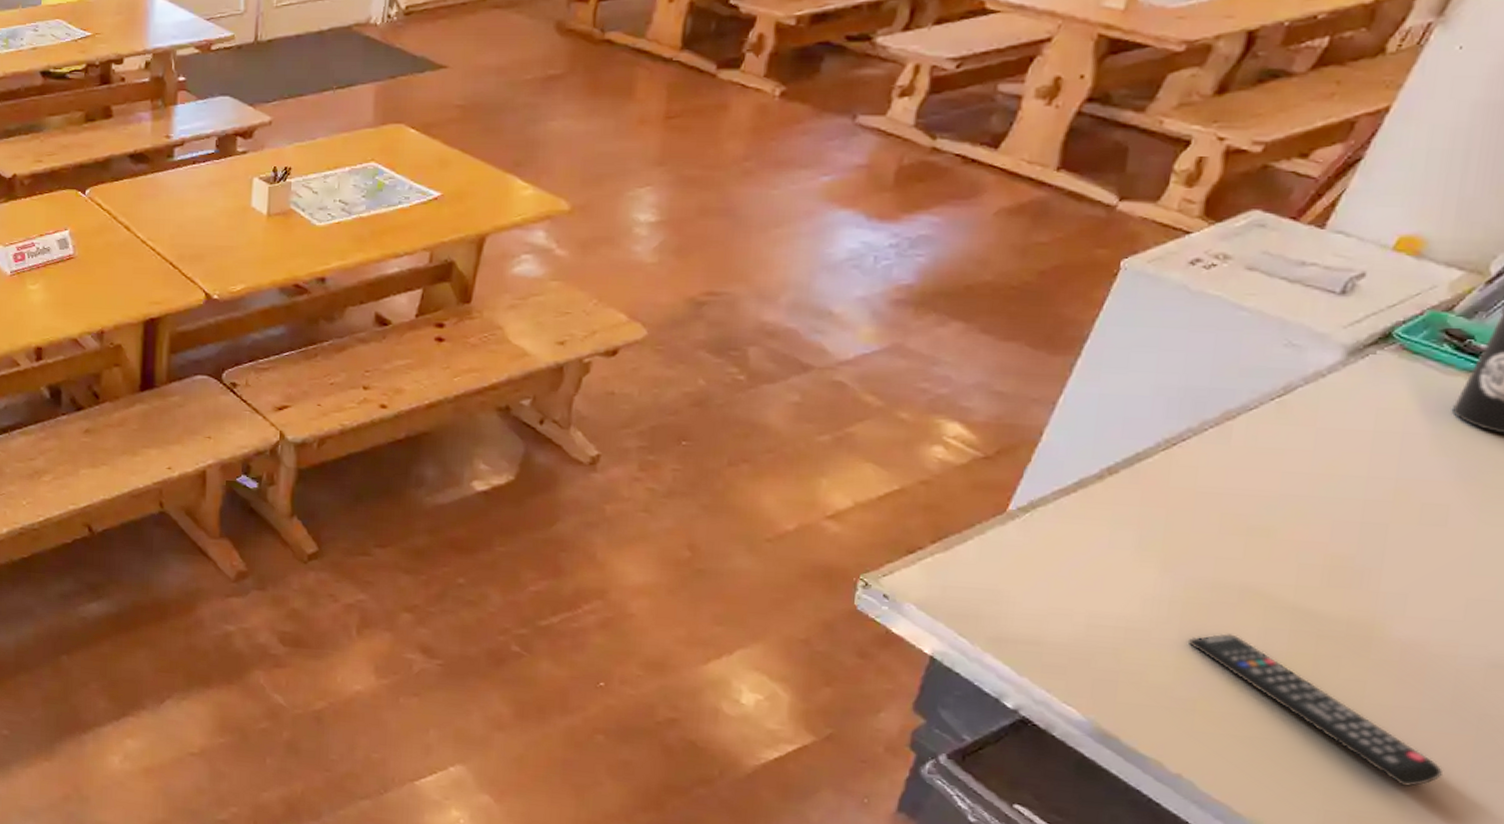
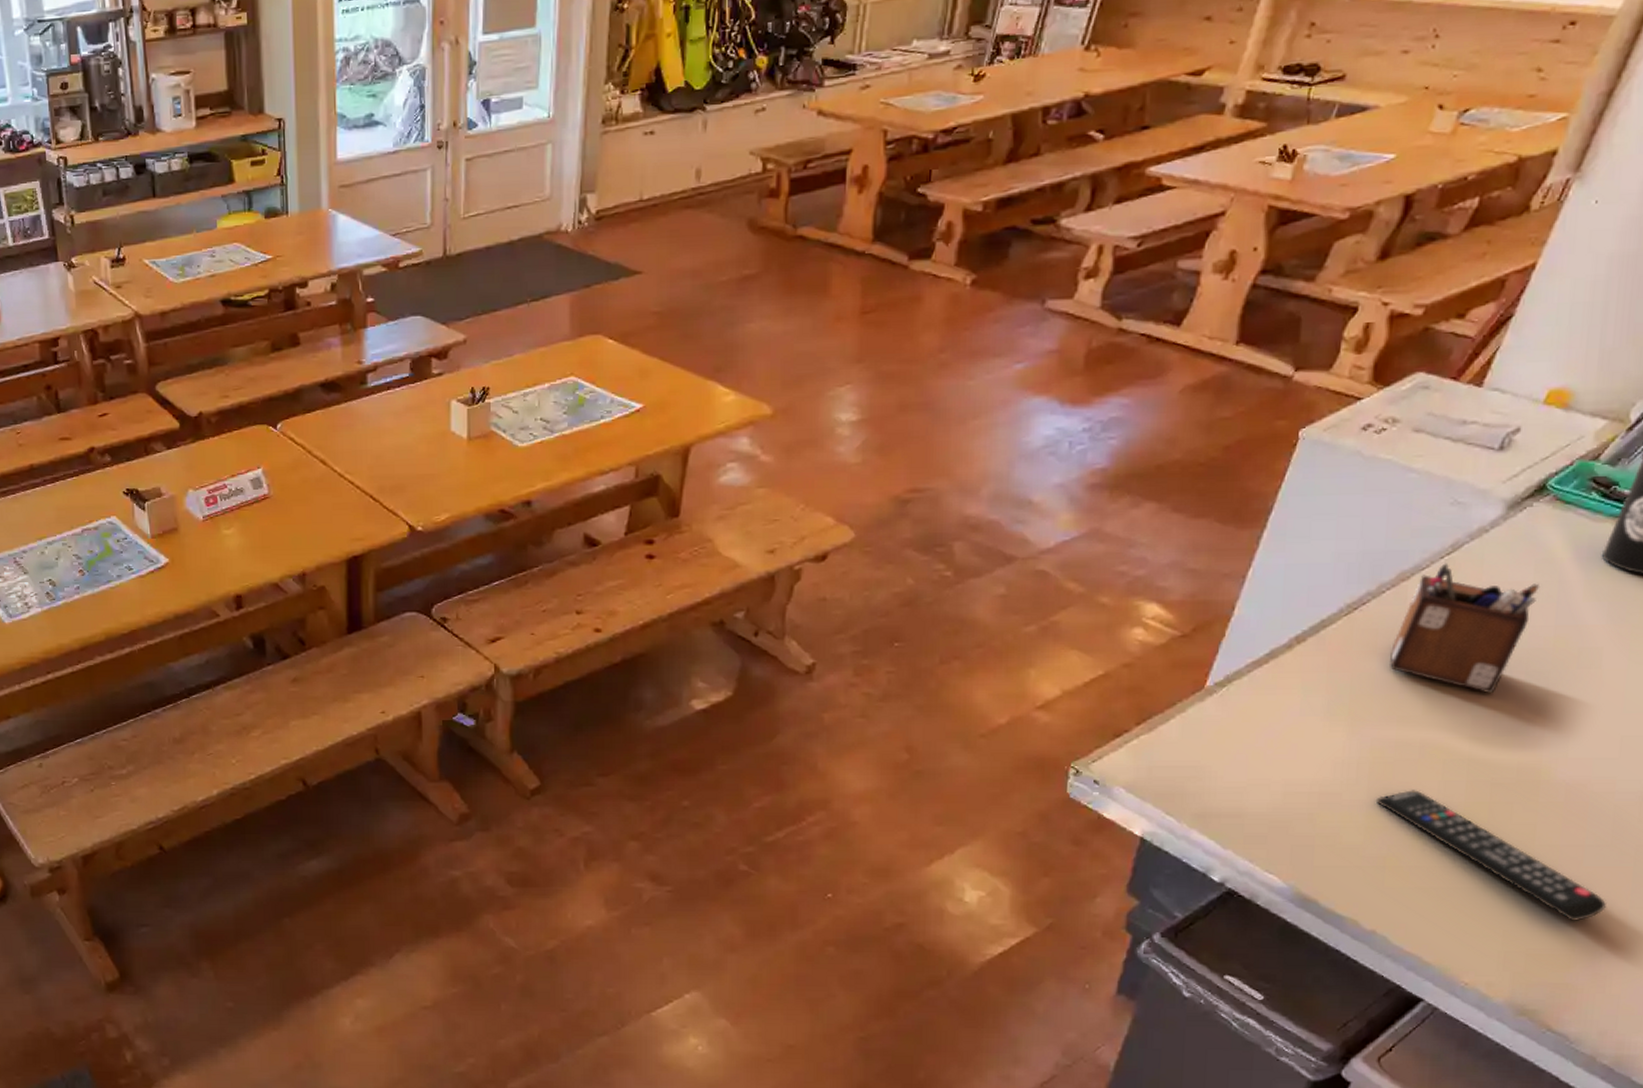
desk organizer: none [1209,405,1381,543] -> present [1390,563,1541,694]

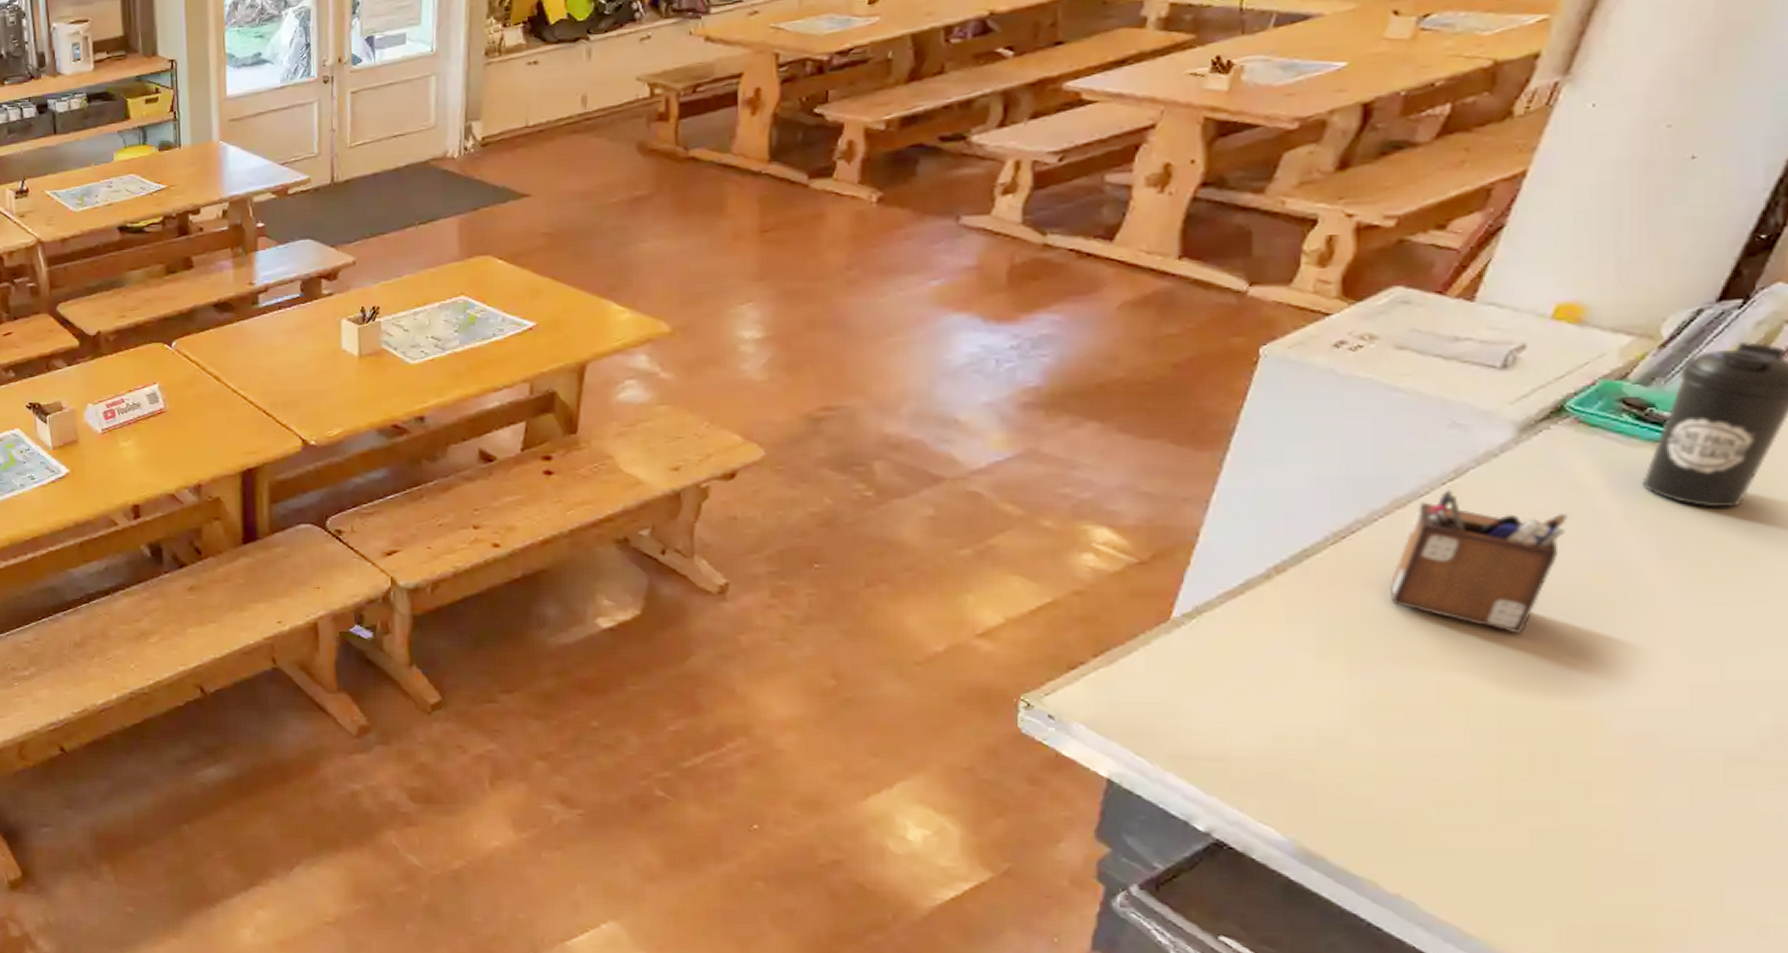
remote control: present [1375,790,1606,922] -> none [1387,738,1692,897]

